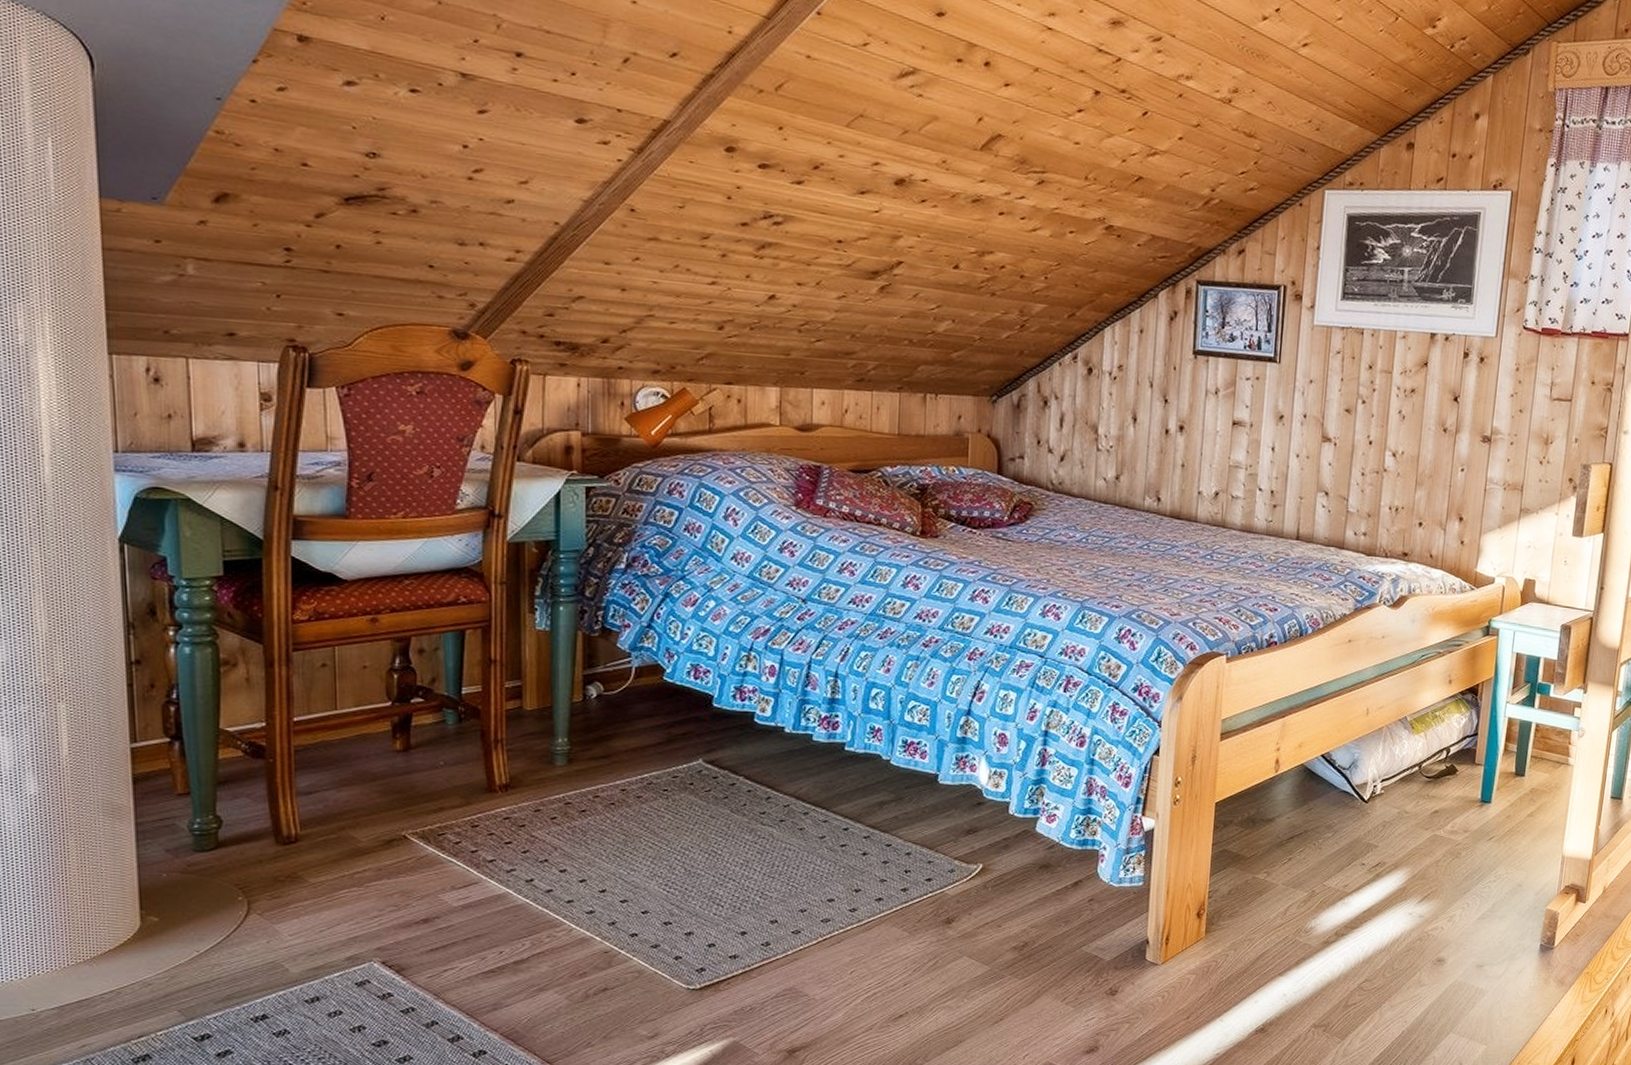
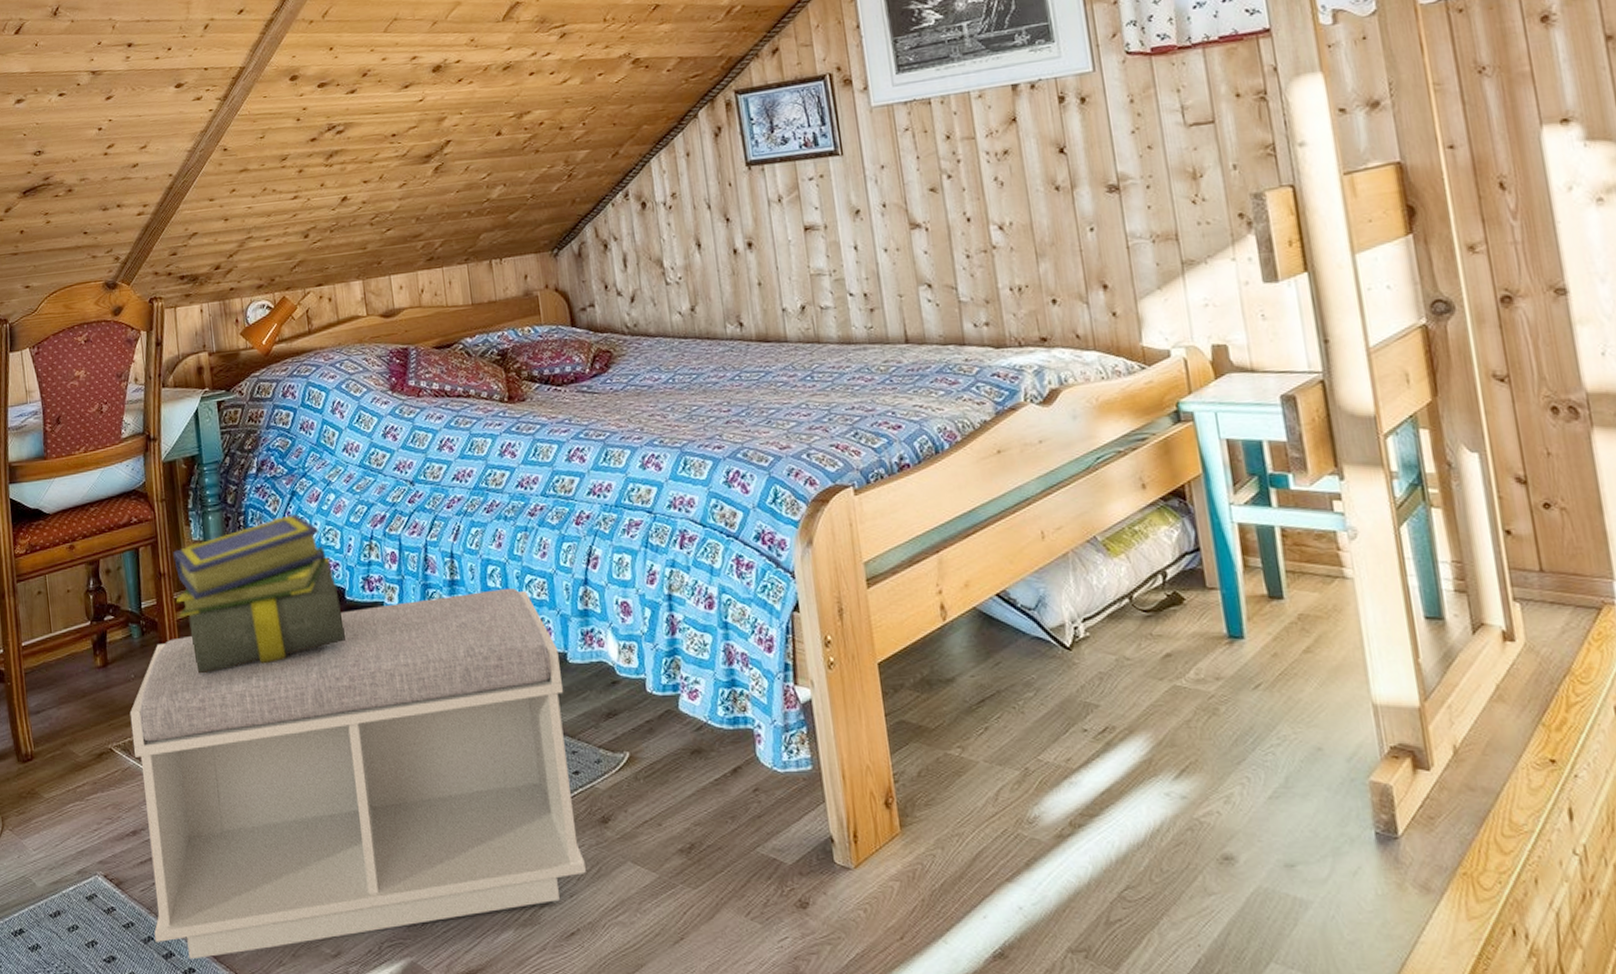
bench: none [433,711,930,1042] -> present [129,587,586,960]
stack of books: none [508,615,707,767] -> present [173,513,345,674]

